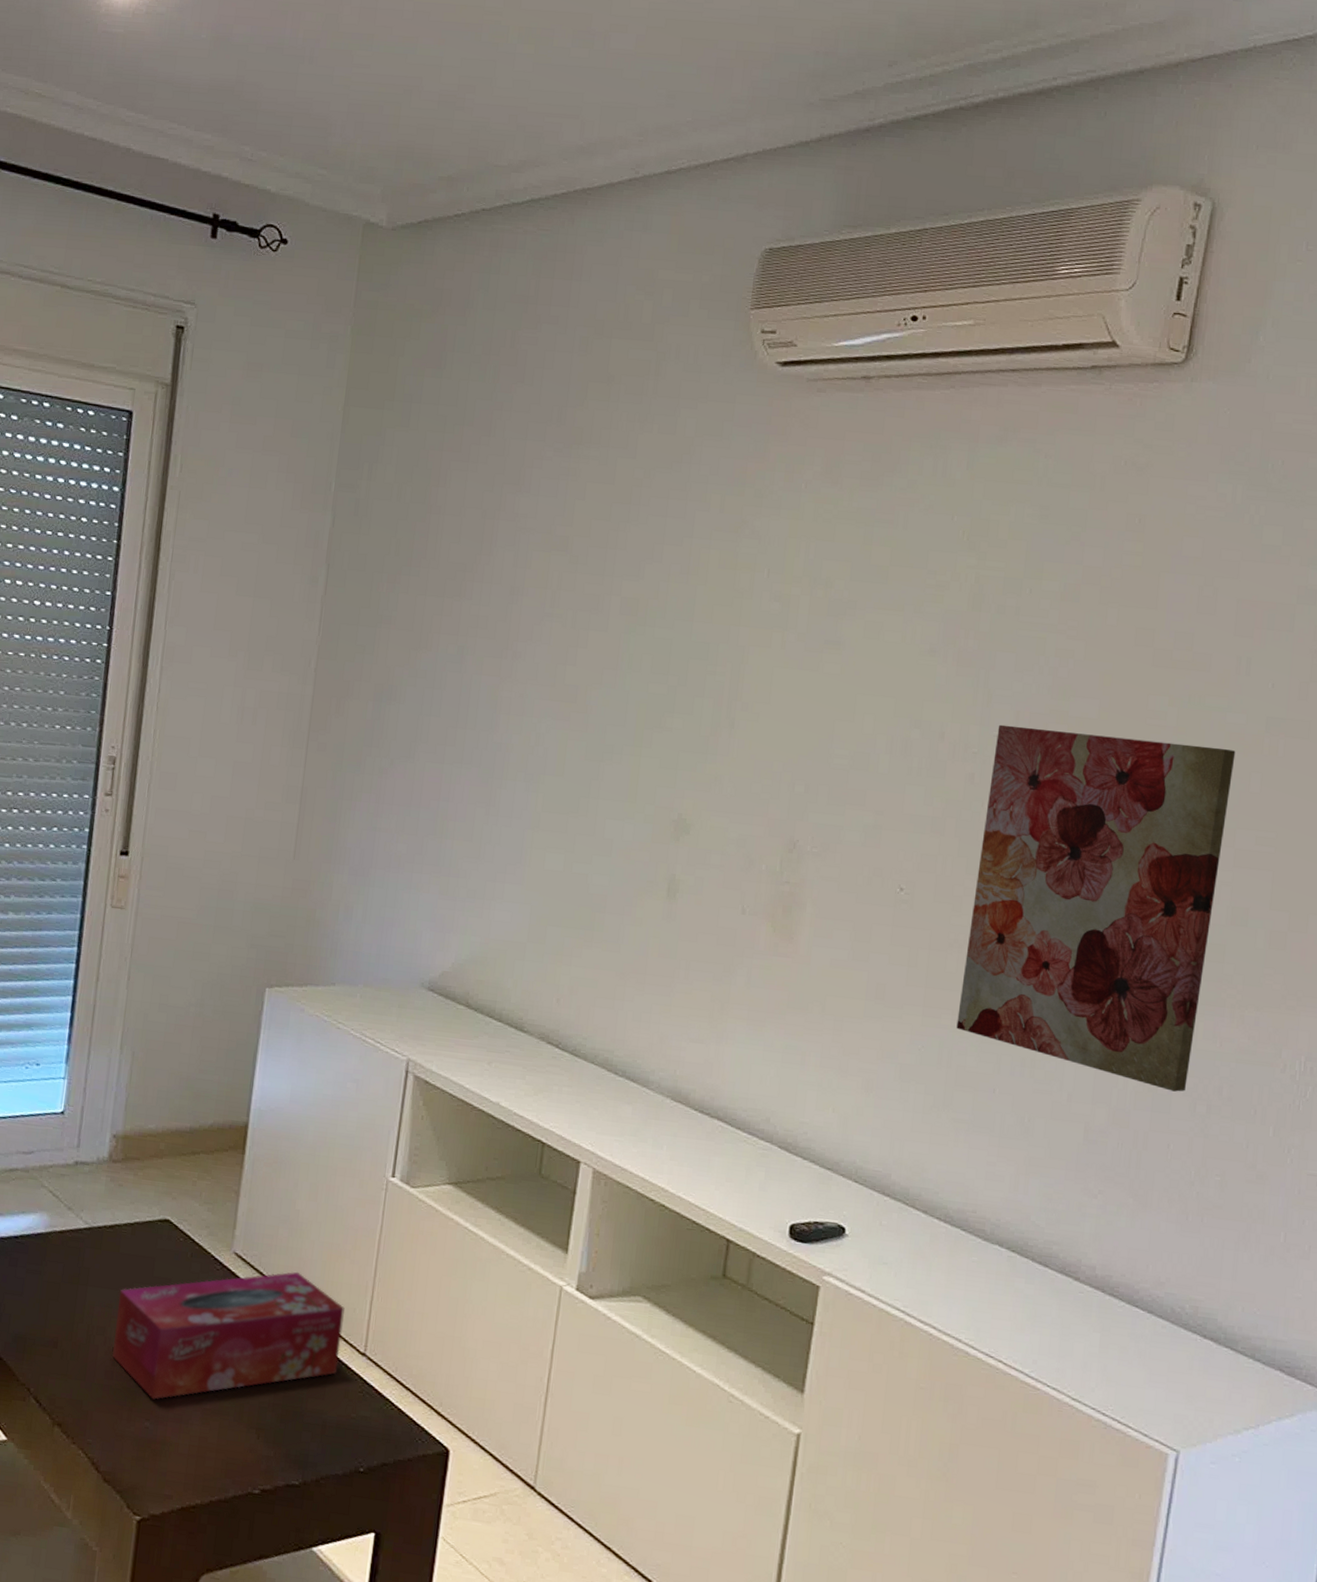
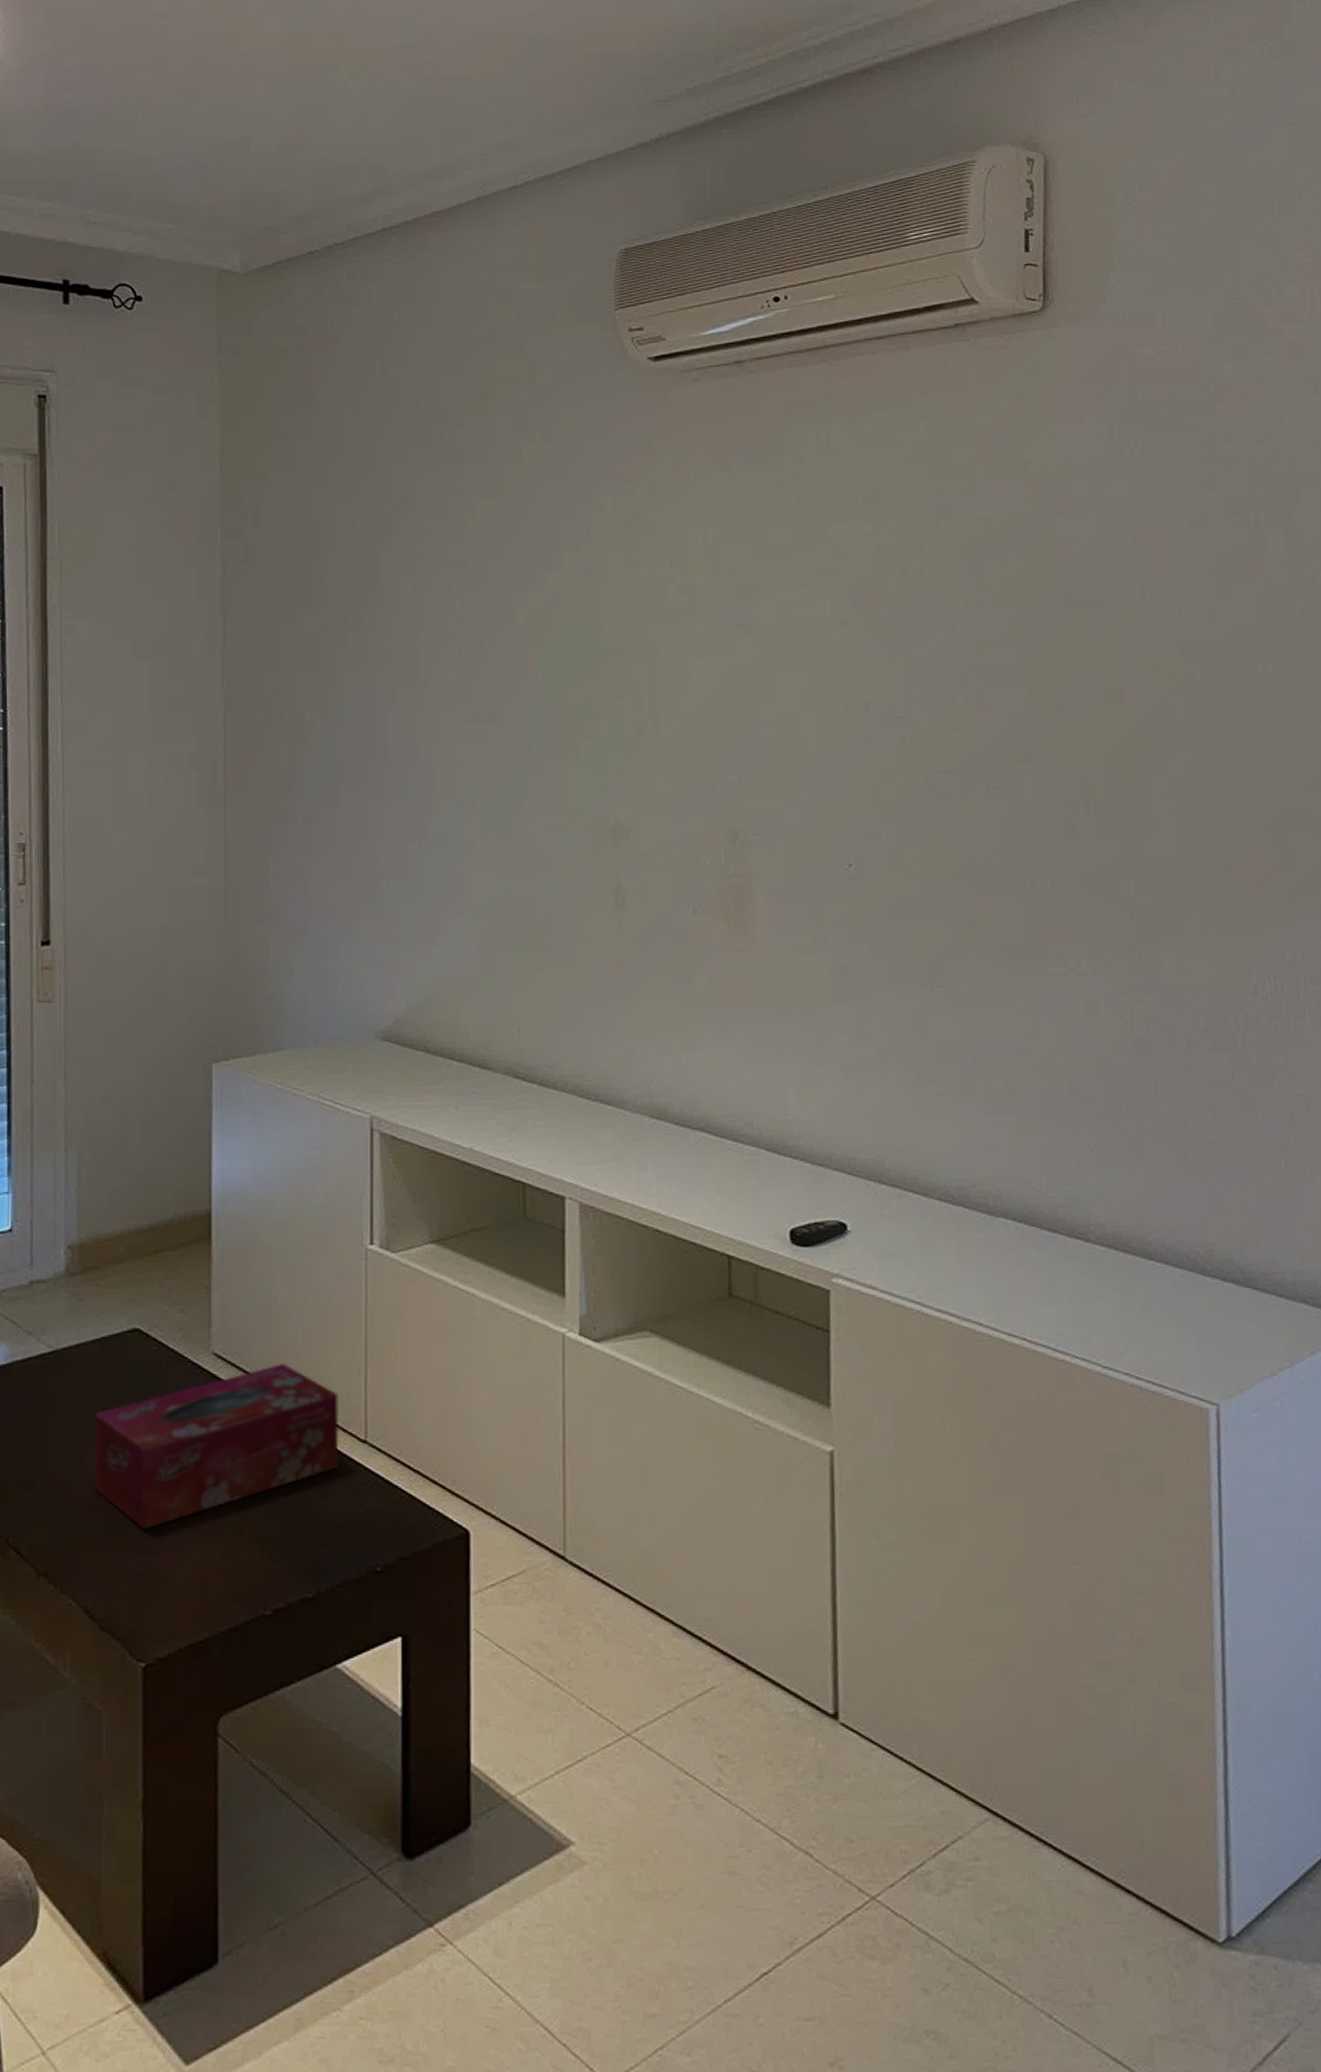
wall art: present [956,724,1236,1092] -> none [920,679,1164,1031]

